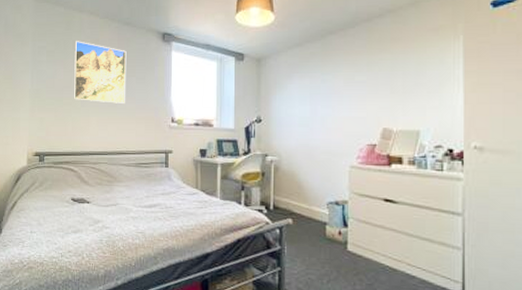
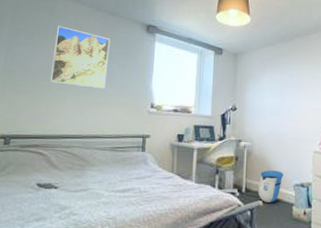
sun visor: none [287,187,316,221] -> present [258,170,284,202]

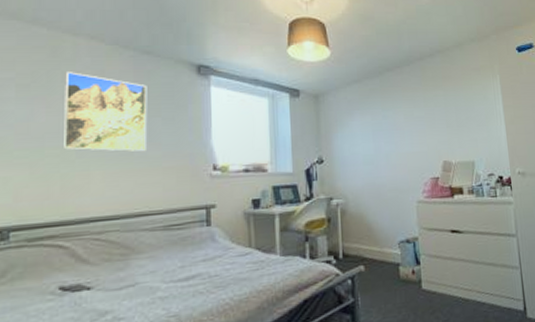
sun visor: present [258,170,284,202] -> none [357,228,386,267]

